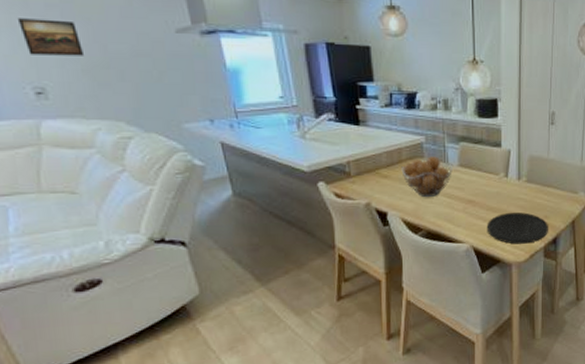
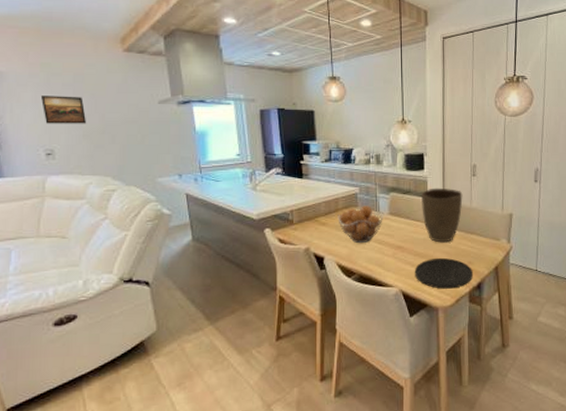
vase: none [493,137,540,197] -> present [420,187,463,243]

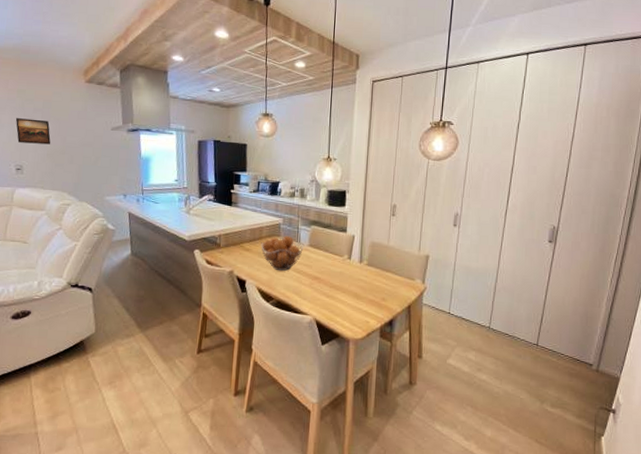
plate: present [414,257,473,289] -> none [329,291,385,323]
vase: present [420,187,463,243] -> none [339,224,381,278]

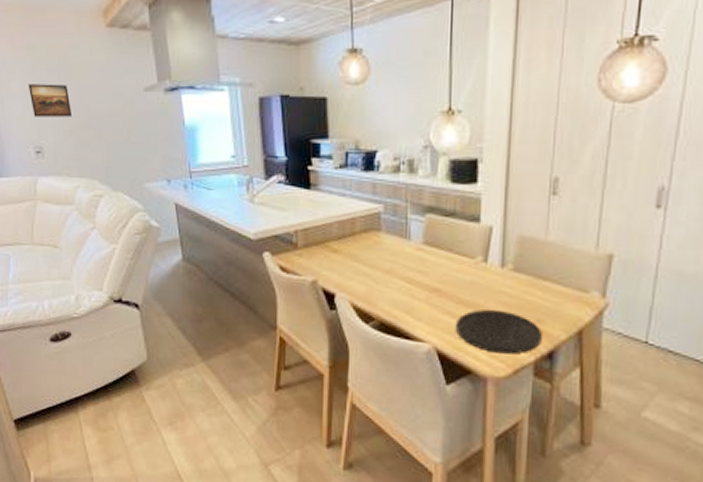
fruit basket: present [261,236,305,271] -> none [354,230,417,281]
plate: none [329,291,385,323] -> present [455,309,542,355]

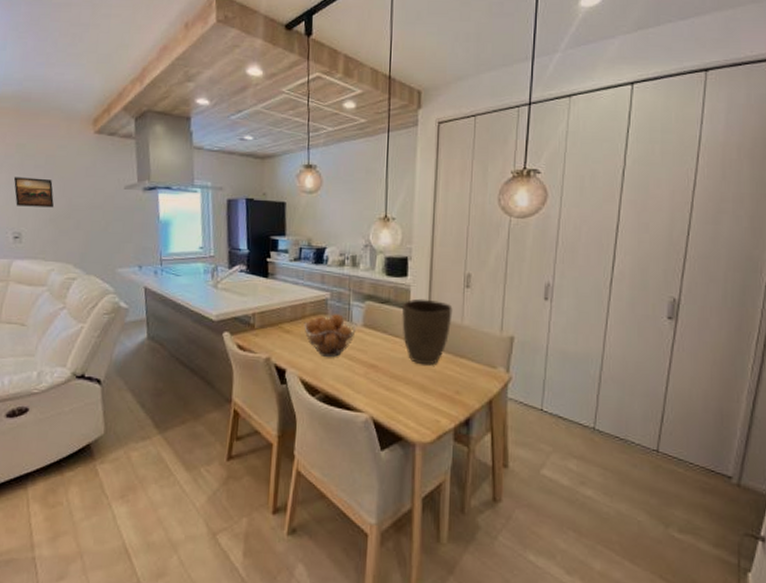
fruit basket: none [354,230,417,281] -> present [304,314,358,358]
plate: present [455,309,542,355] -> none [389,382,460,422]
vase: none [469,209,535,289] -> present [401,298,453,365]

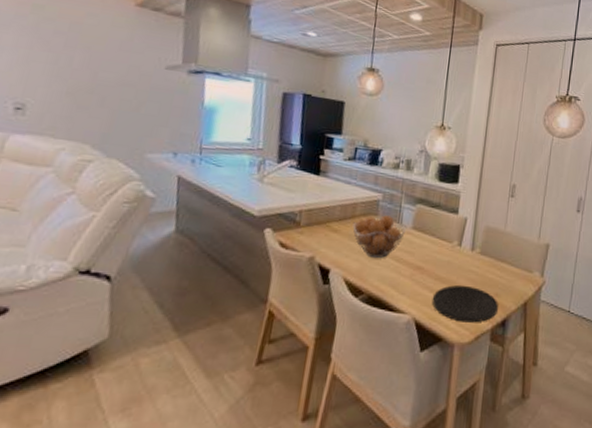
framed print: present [13,177,54,208] -> none [22,40,76,80]
plate: none [389,382,460,422] -> present [432,284,498,323]
vase: present [401,298,453,365] -> none [449,204,498,269]

